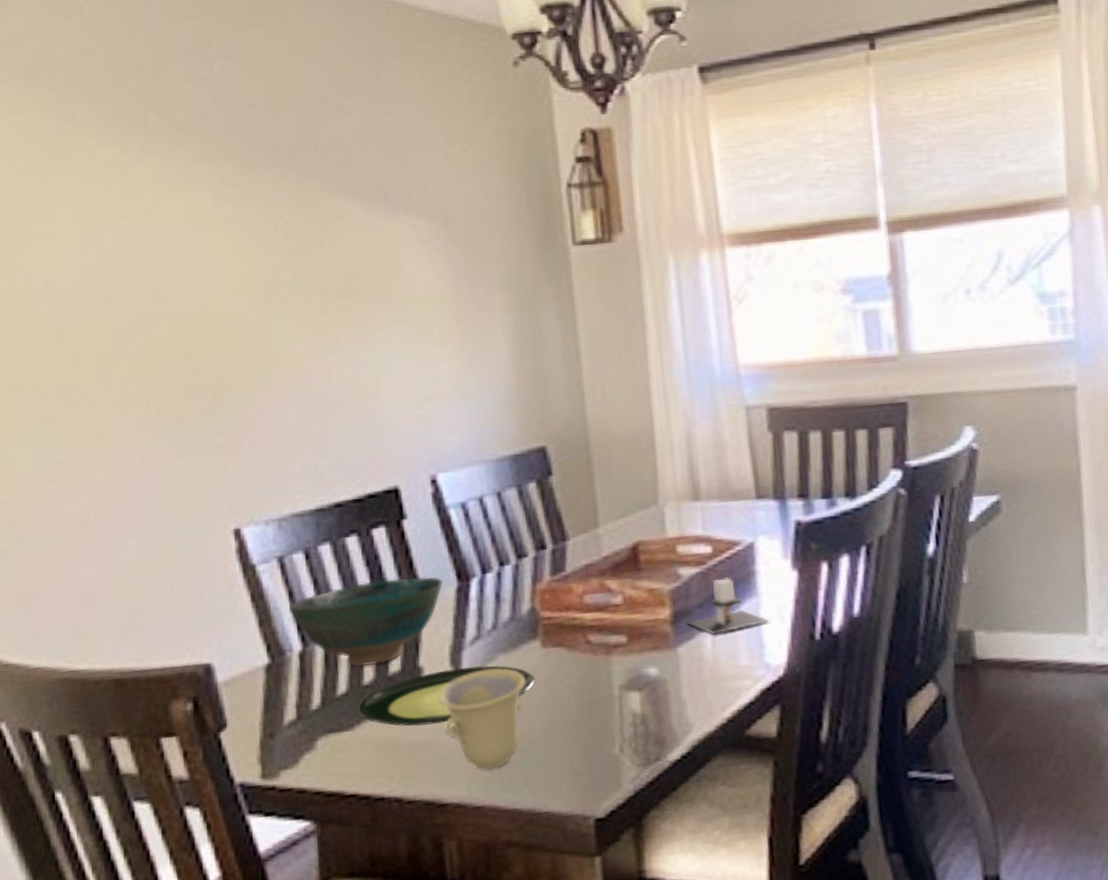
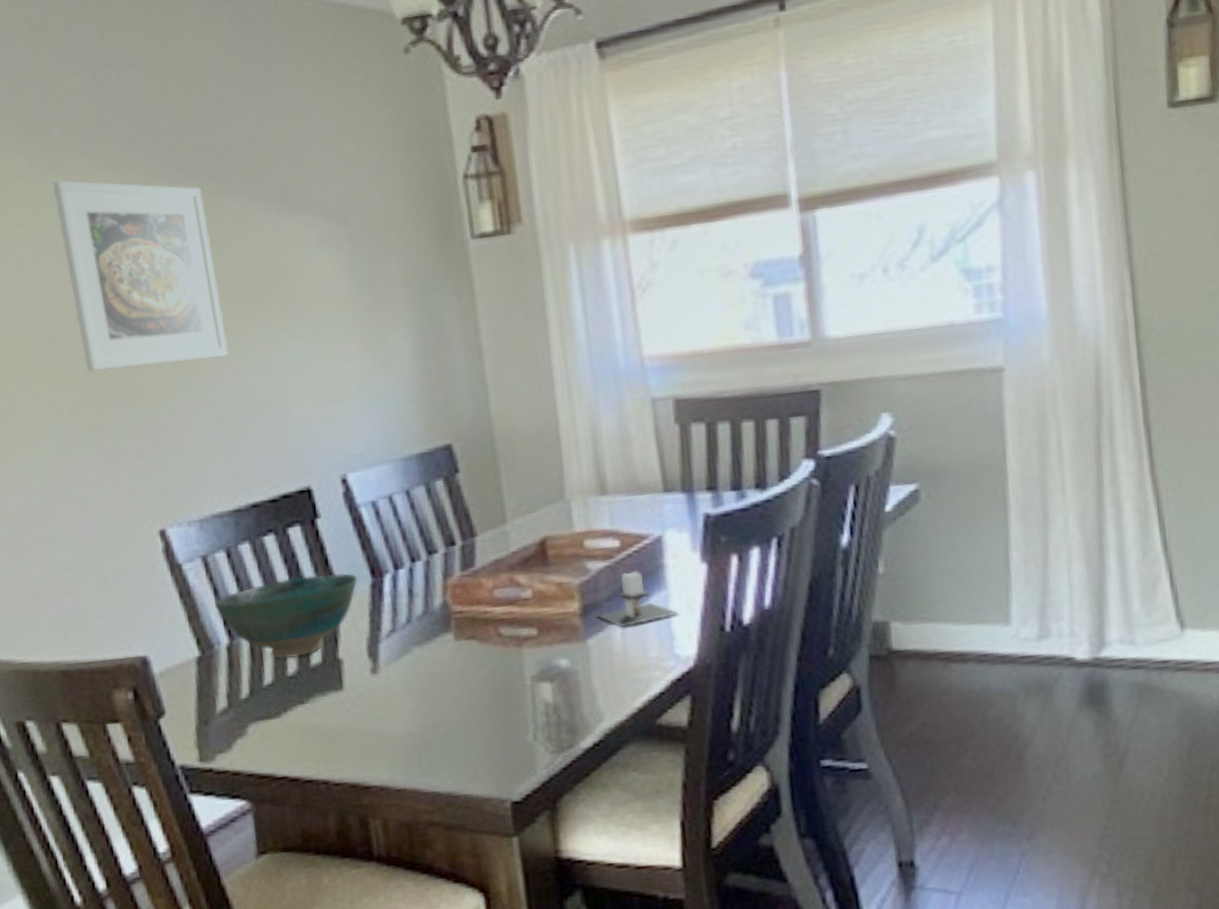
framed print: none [144,168,319,363] -> present [52,180,228,372]
plate: present [358,665,536,727] -> none [284,657,450,715]
cup: present [438,668,525,770] -> none [358,660,440,756]

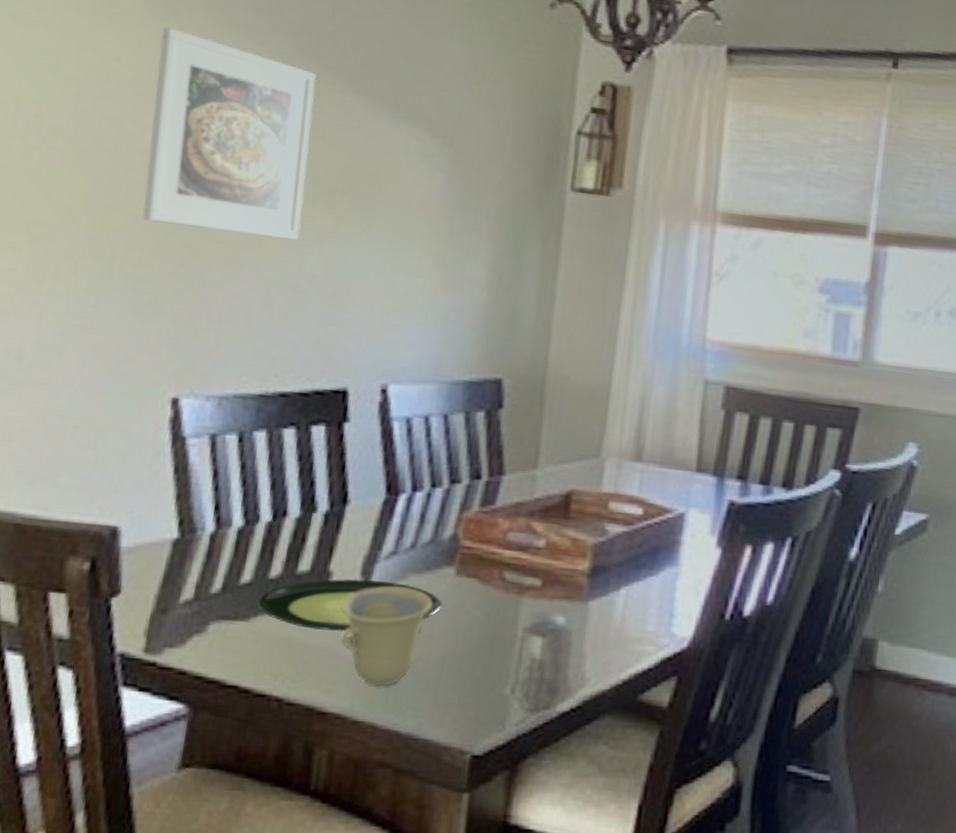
bowl: present [214,573,358,659] -> none [209,476,371,561]
plate: none [284,657,450,715] -> present [257,579,443,631]
cup: none [358,660,440,756] -> present [340,586,432,686]
candle: present [596,571,679,628] -> none [604,541,684,597]

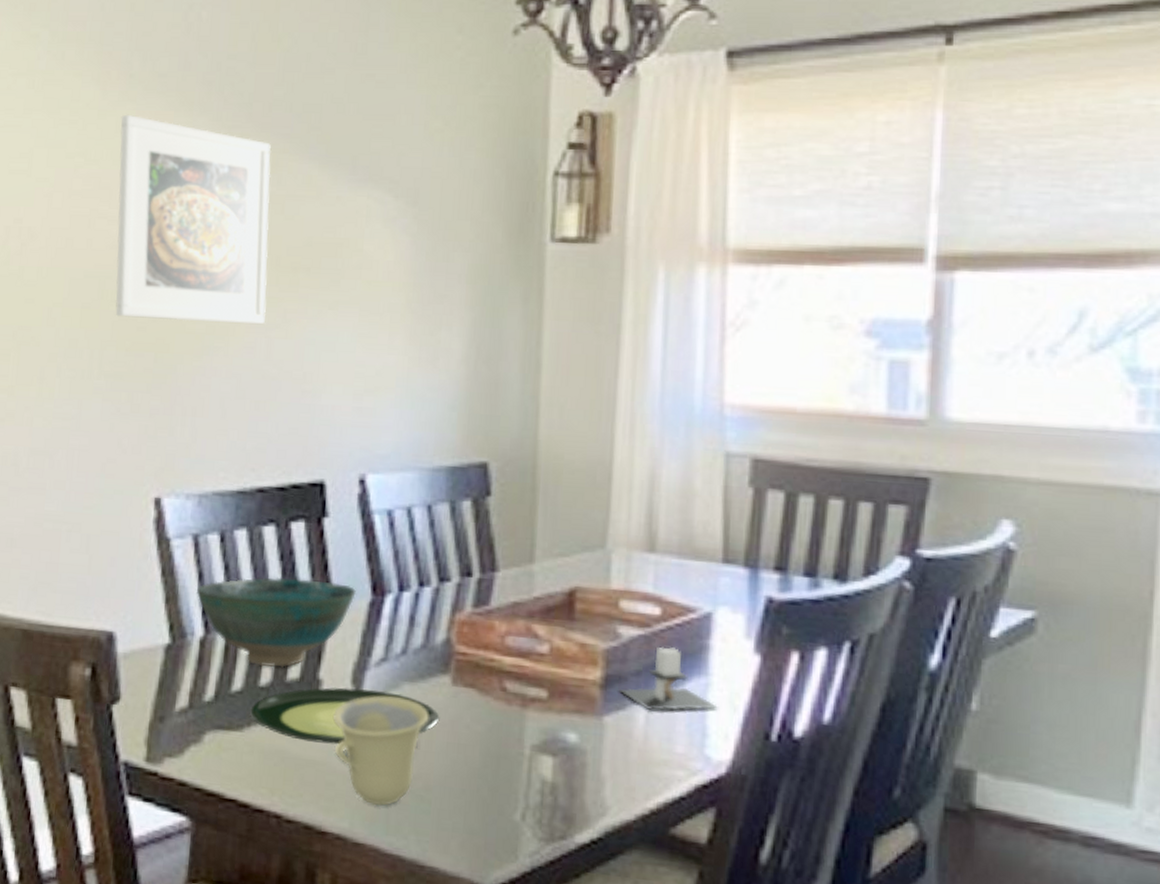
bowl: none [209,476,371,561] -> present [196,577,356,668]
candle: none [604,541,684,597] -> present [619,646,718,711]

